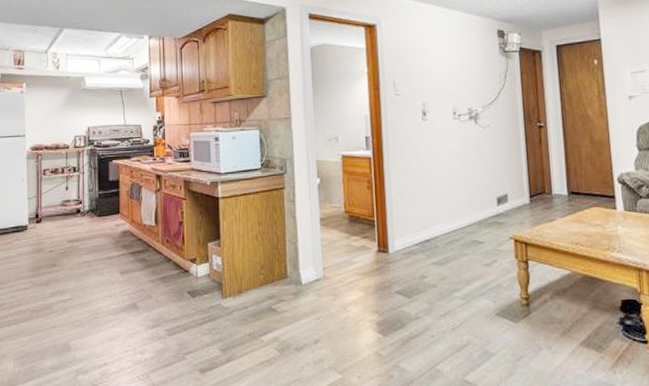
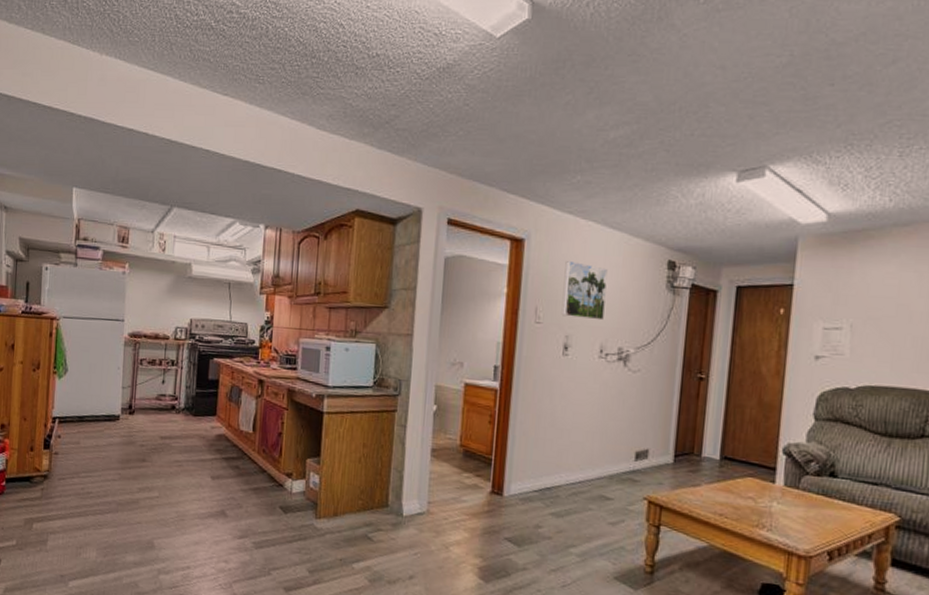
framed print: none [413,39,452,87] -> present [562,261,608,321]

